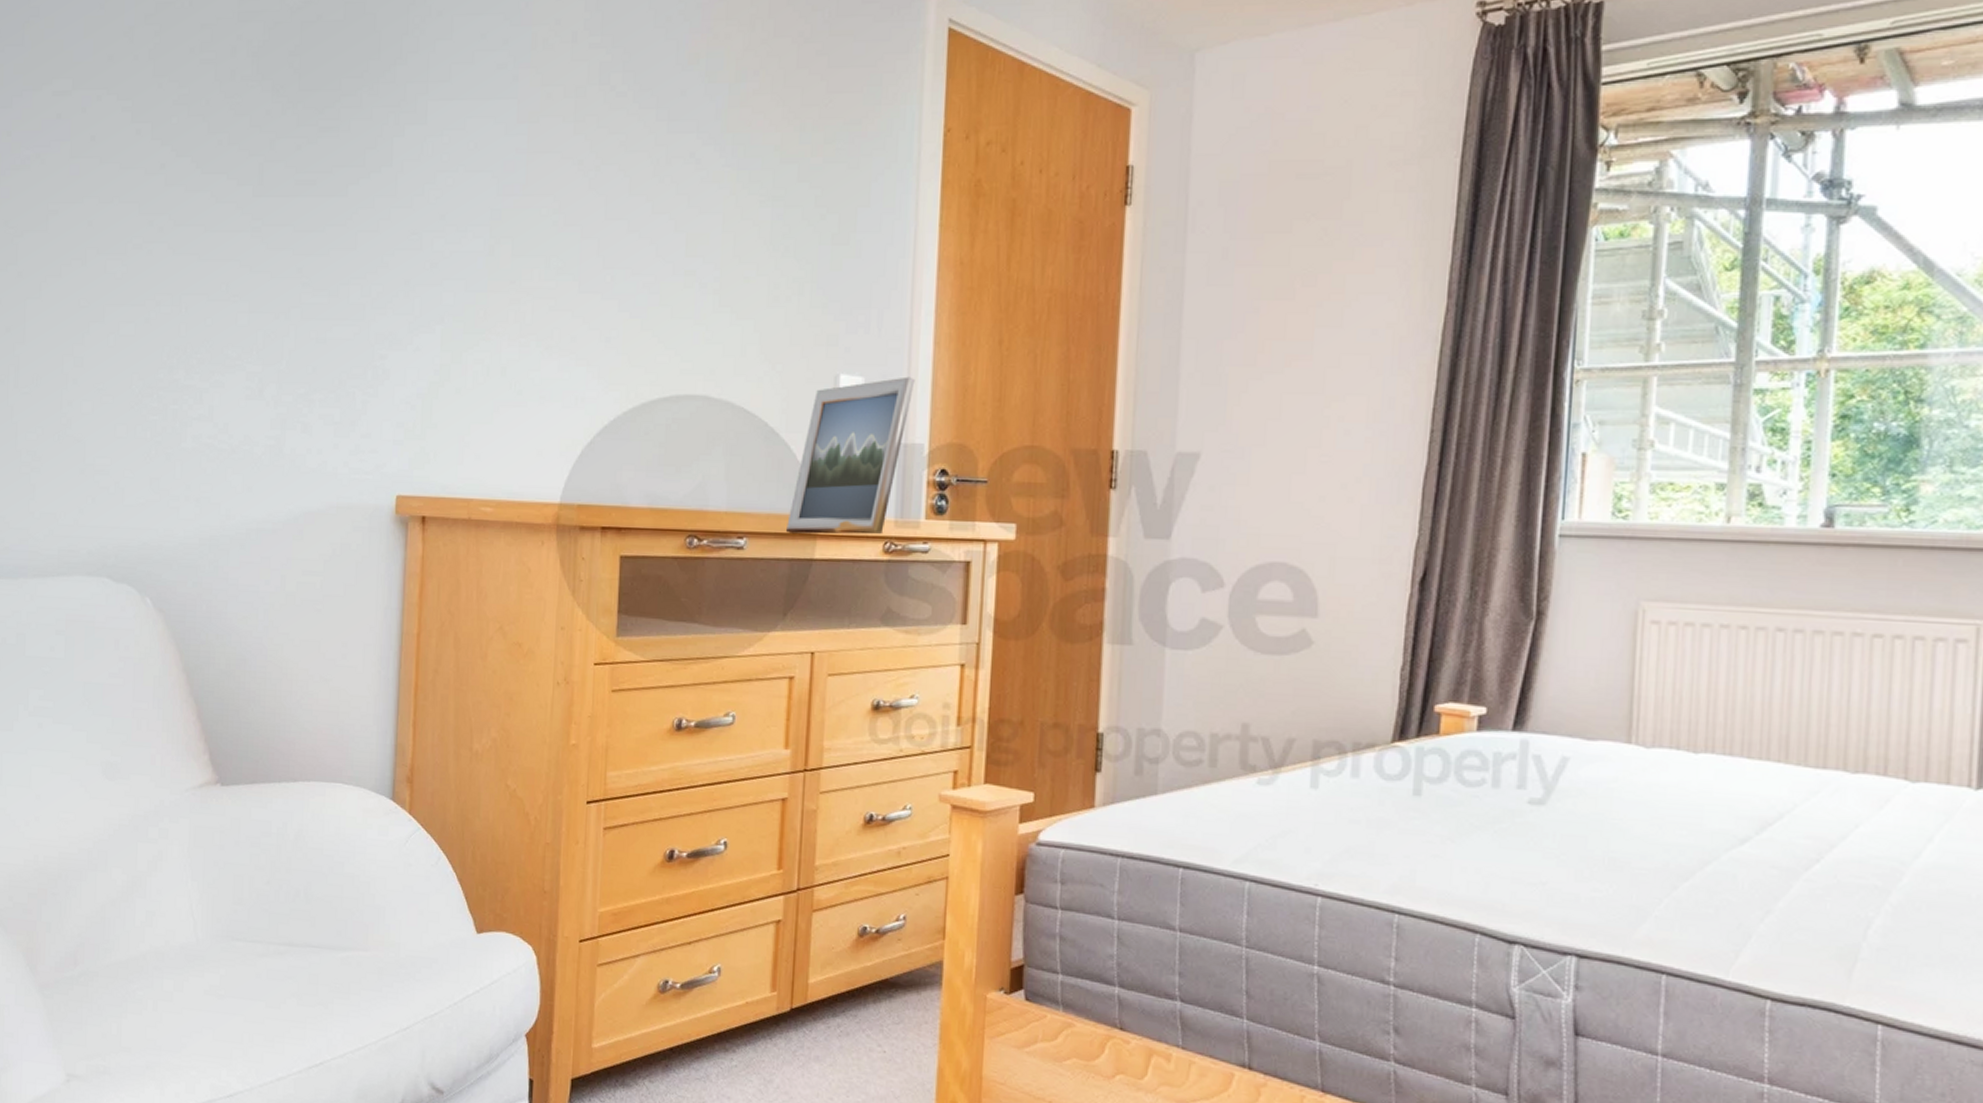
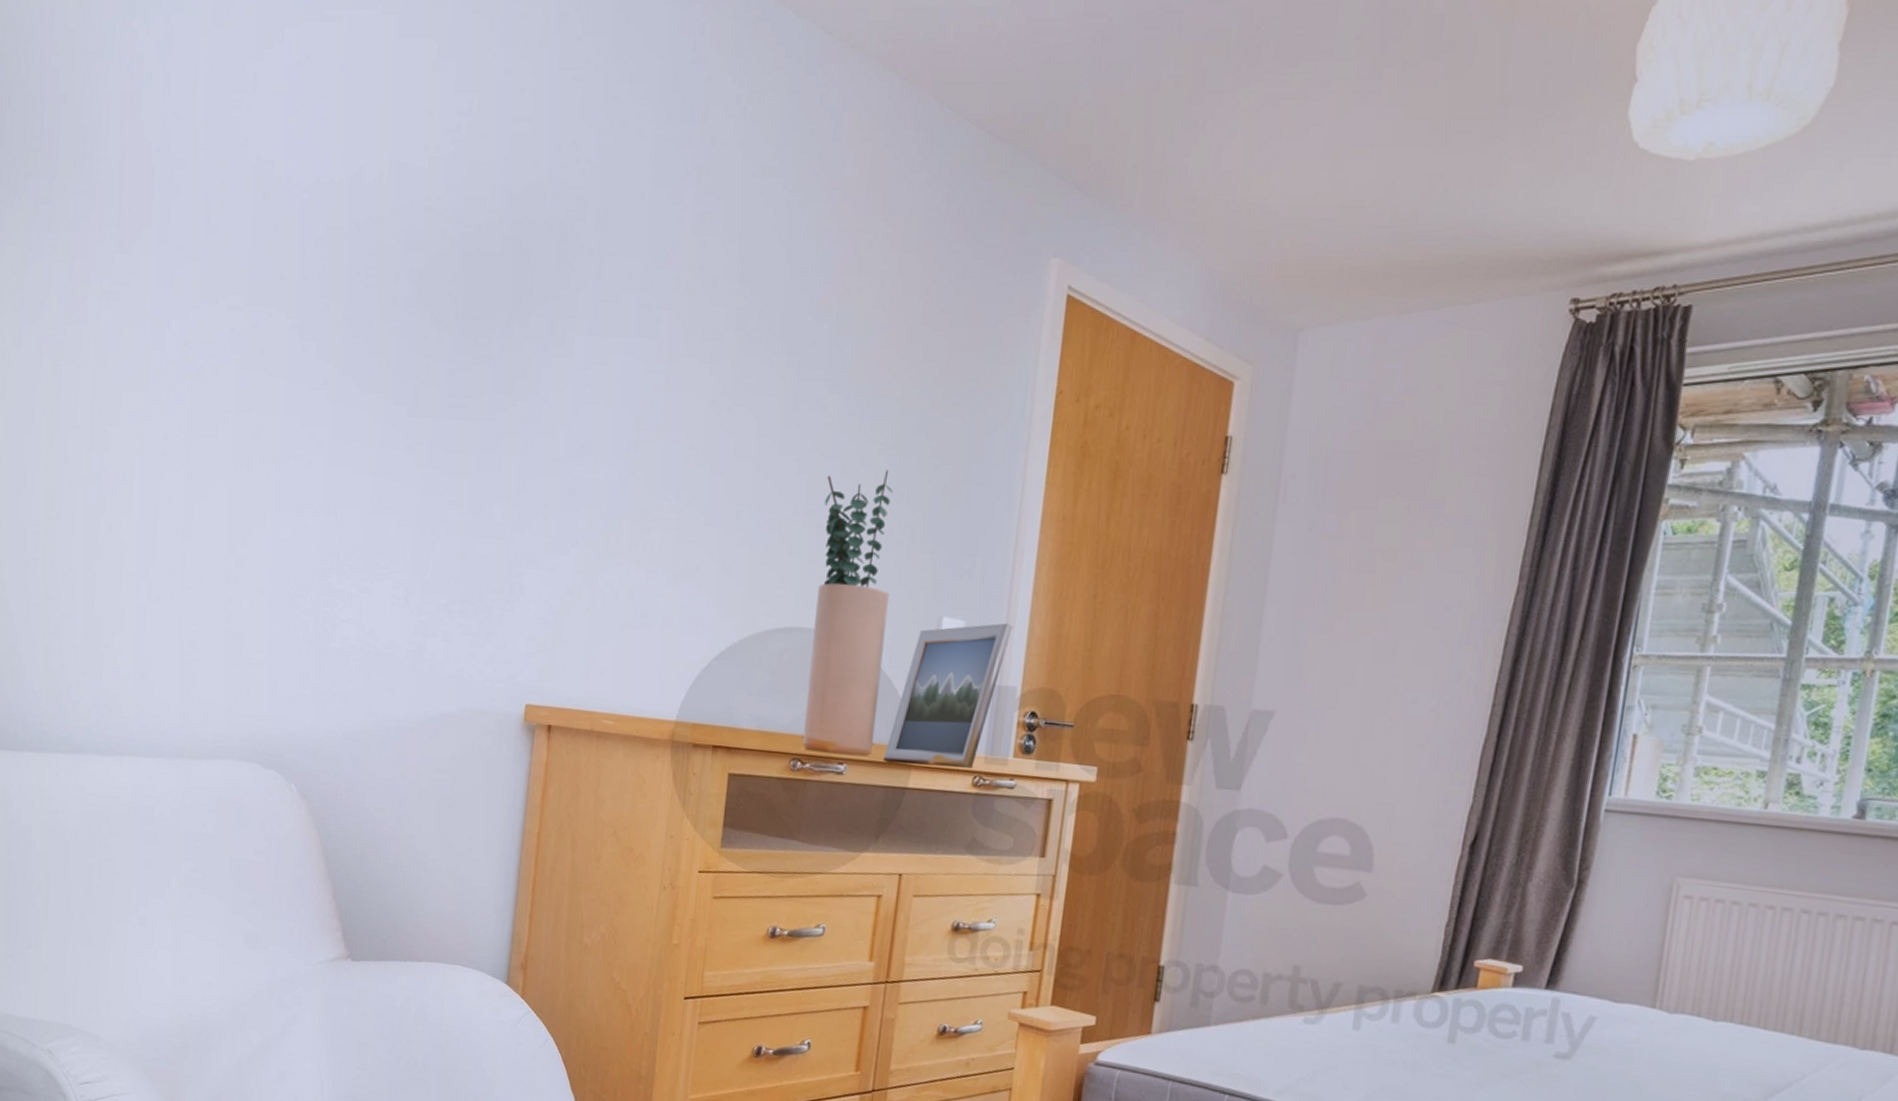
vase: none [698,222,781,529] -> present [803,469,893,757]

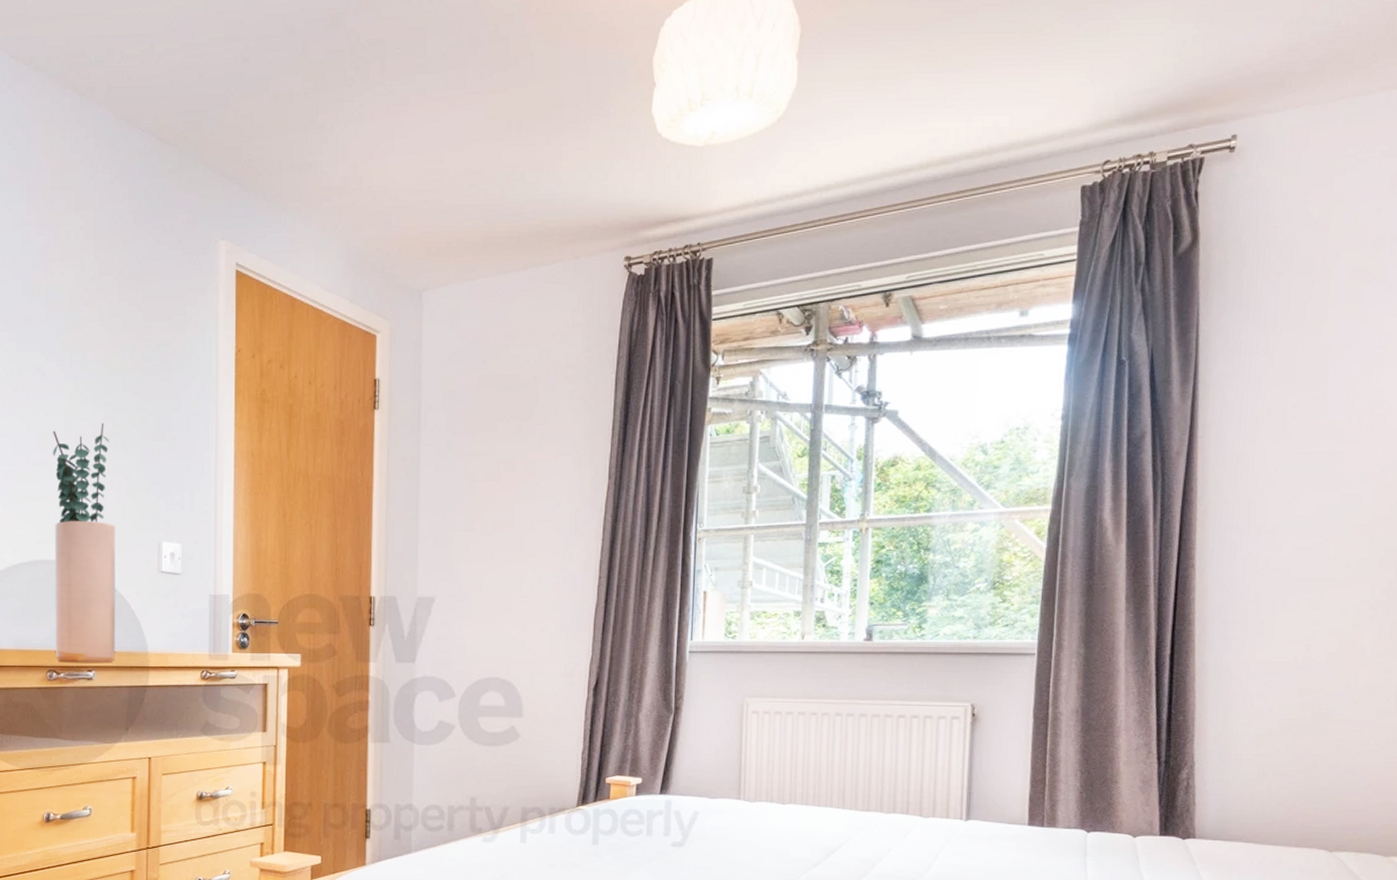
picture frame: present [884,623,1013,769] -> none [126,543,220,667]

